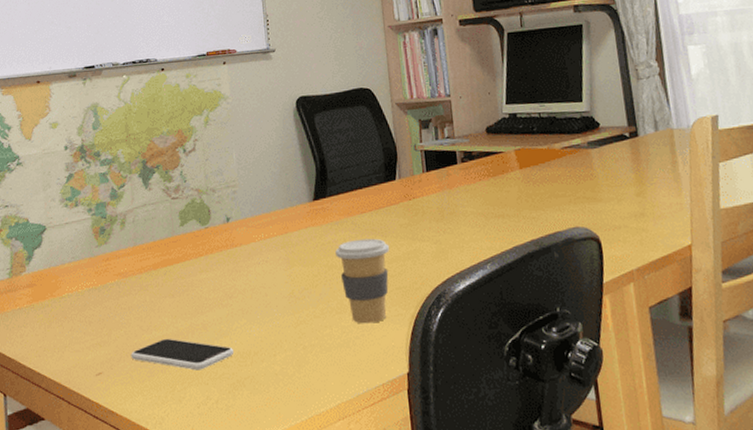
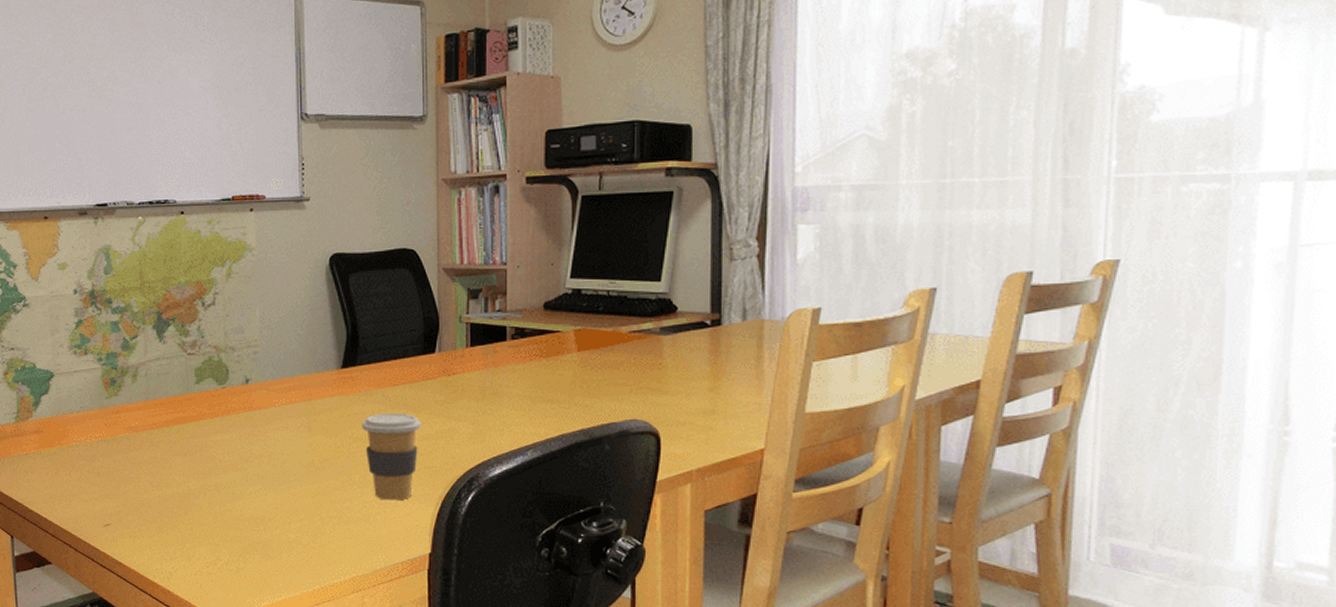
smartphone: present [131,338,235,371] -> none [140,496,247,531]

